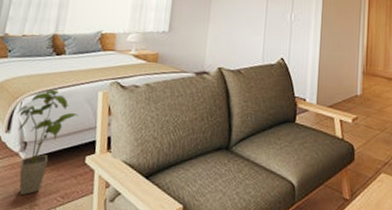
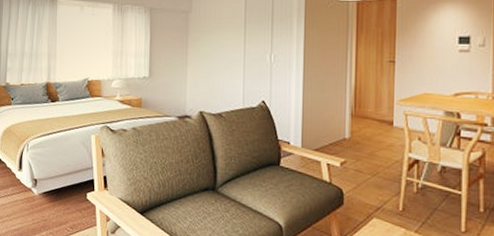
house plant: present [16,89,79,195] -> none [25,133,77,224]

